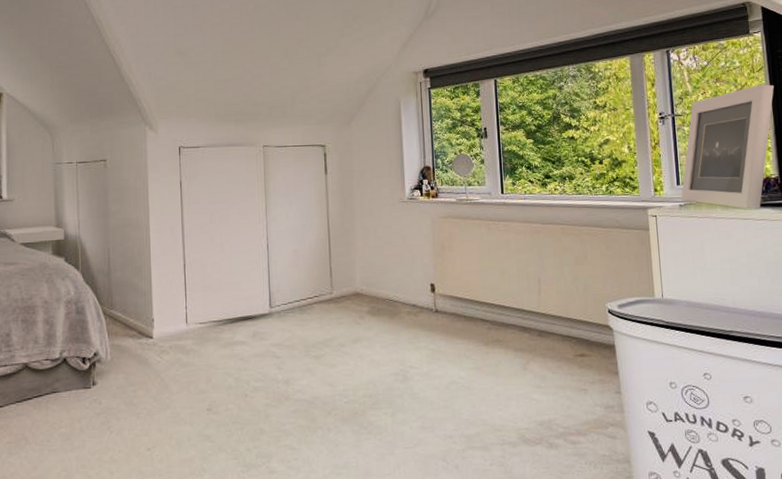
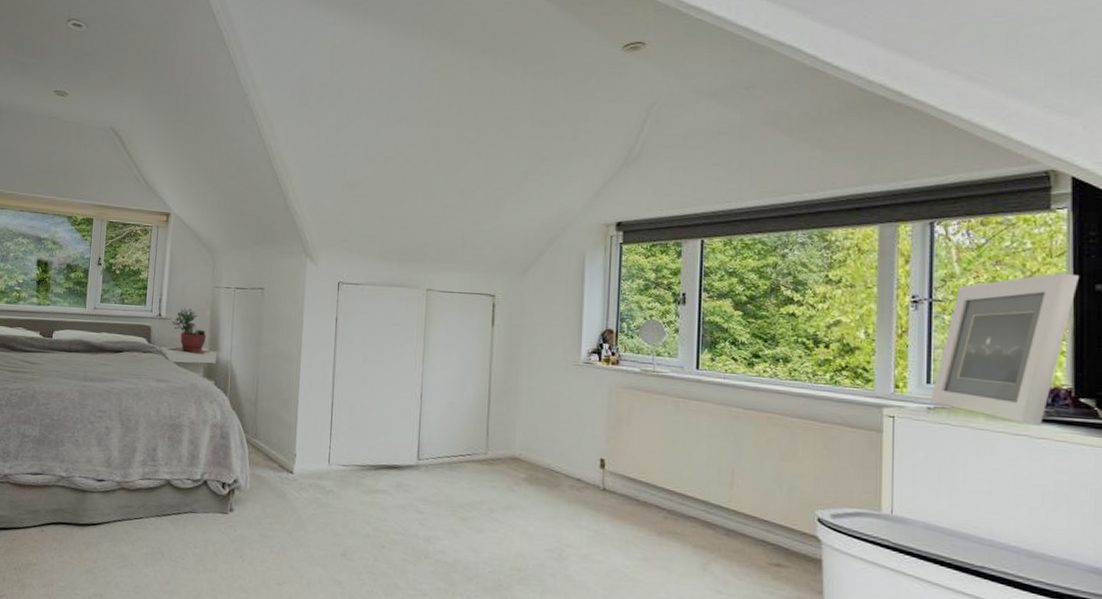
succulent plant: none [13,187,58,233] -> present [168,308,211,354]

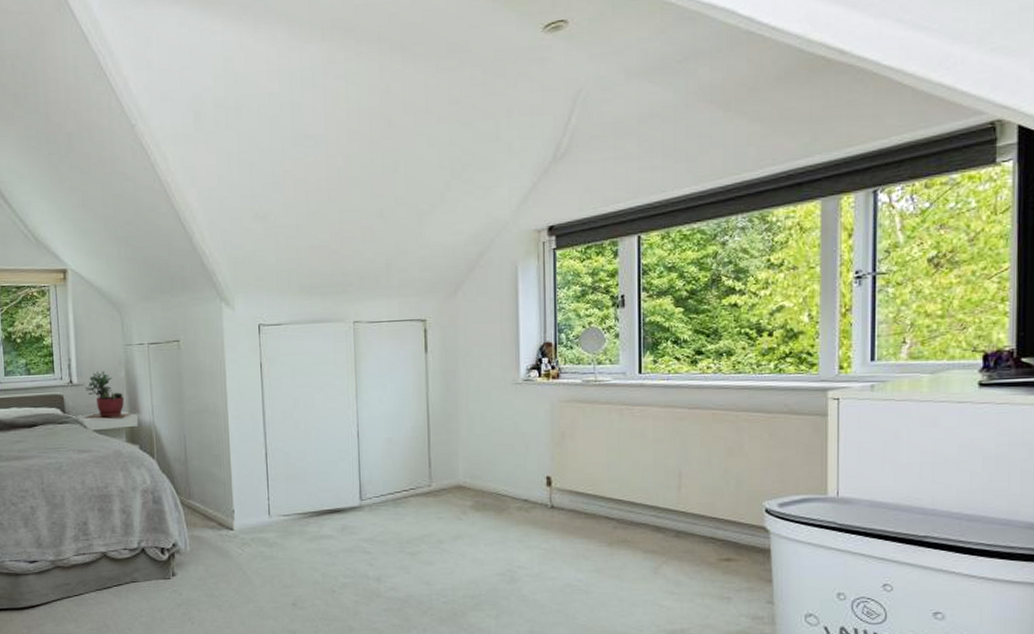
picture frame: present [931,273,1080,426] -> none [875,229,1024,391]

